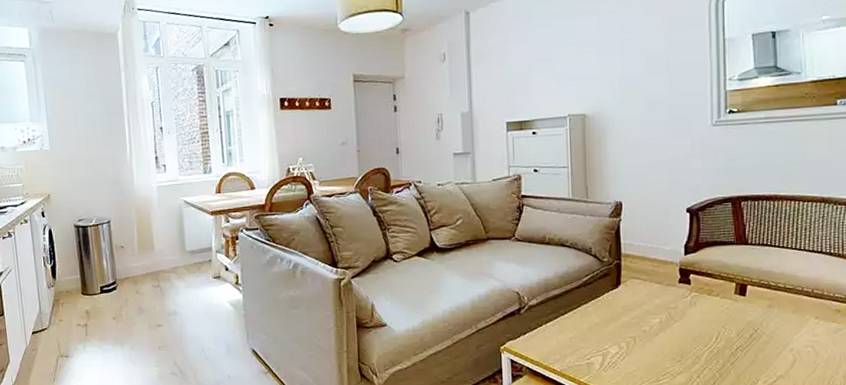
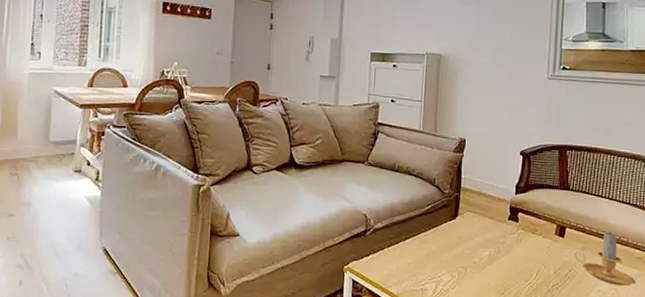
candle: none [759,285,836,343] -> present [574,231,636,286]

